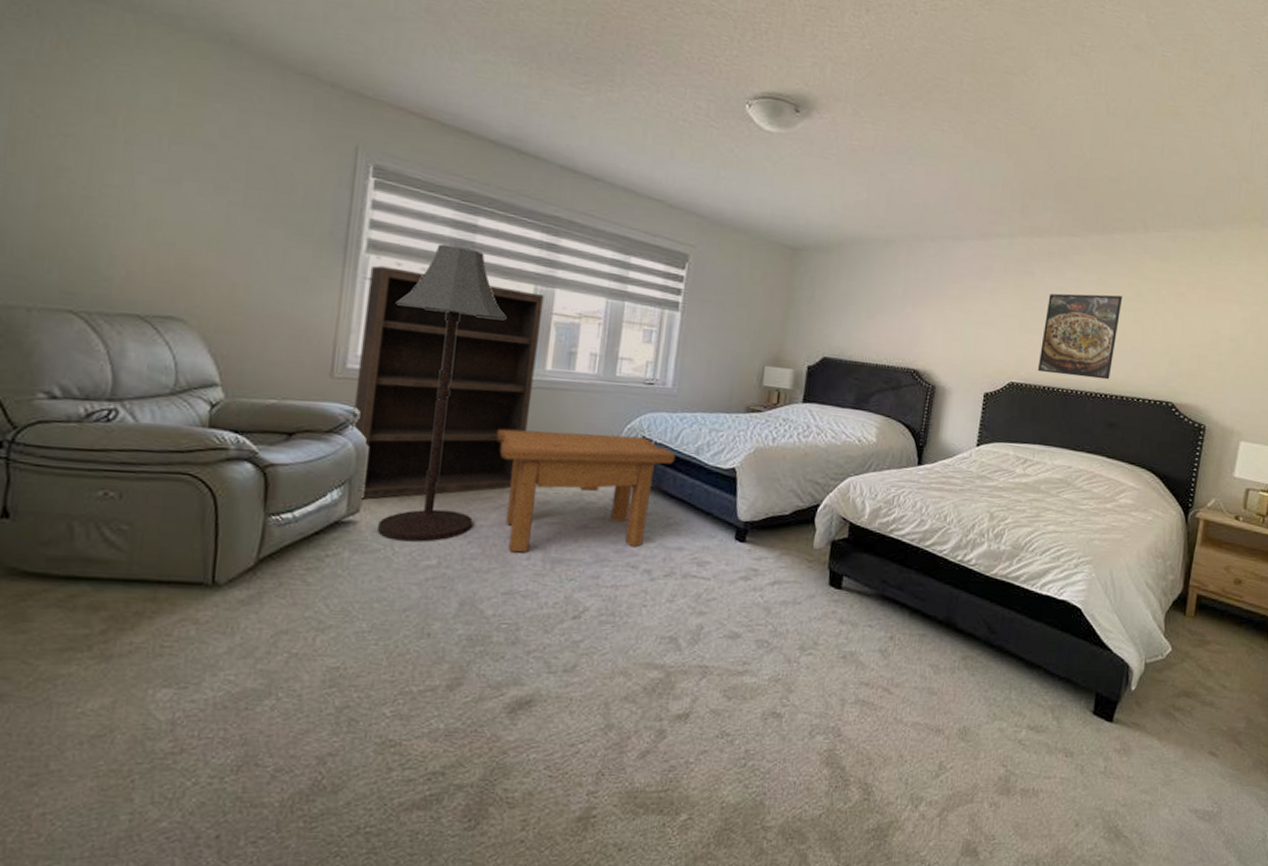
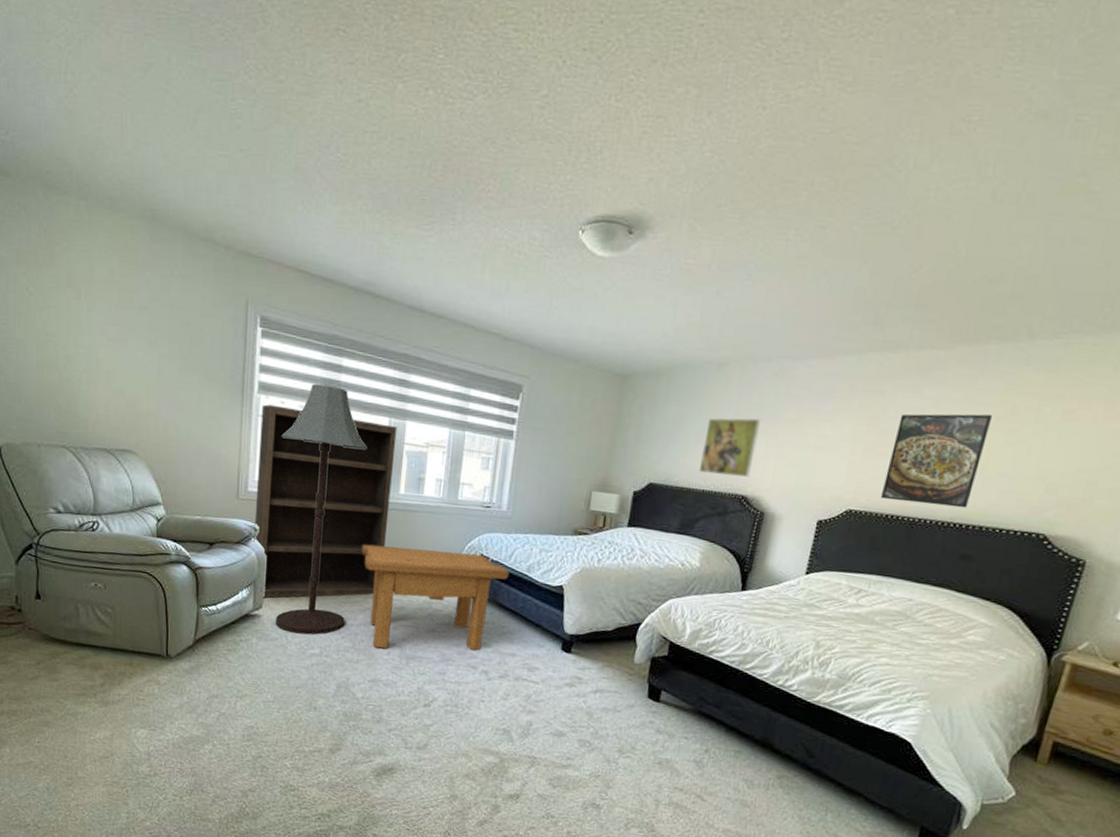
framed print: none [871,293,927,351] -> present [698,418,760,477]

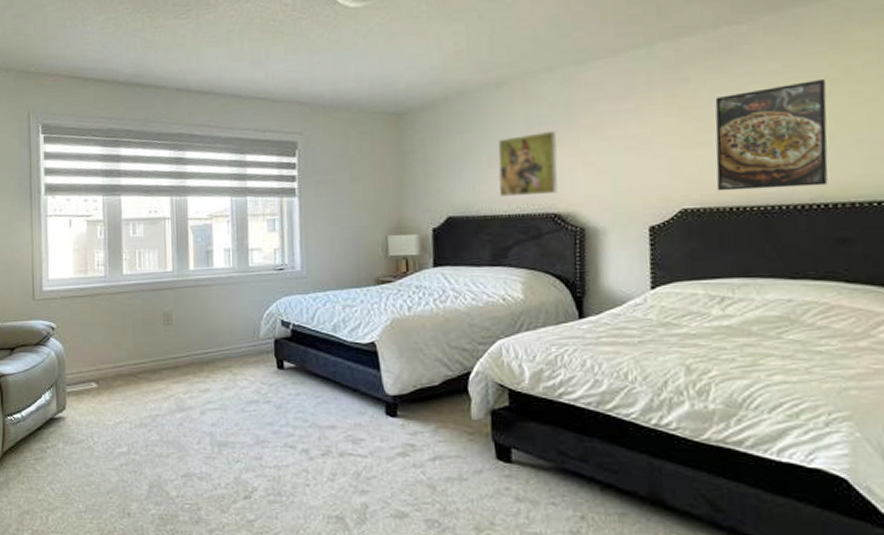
bookshelf: present [253,404,397,598] -> none [49,203,182,398]
floor lamp: present [276,383,367,635] -> none [71,175,152,432]
side table: present [361,544,510,651] -> none [157,321,315,438]

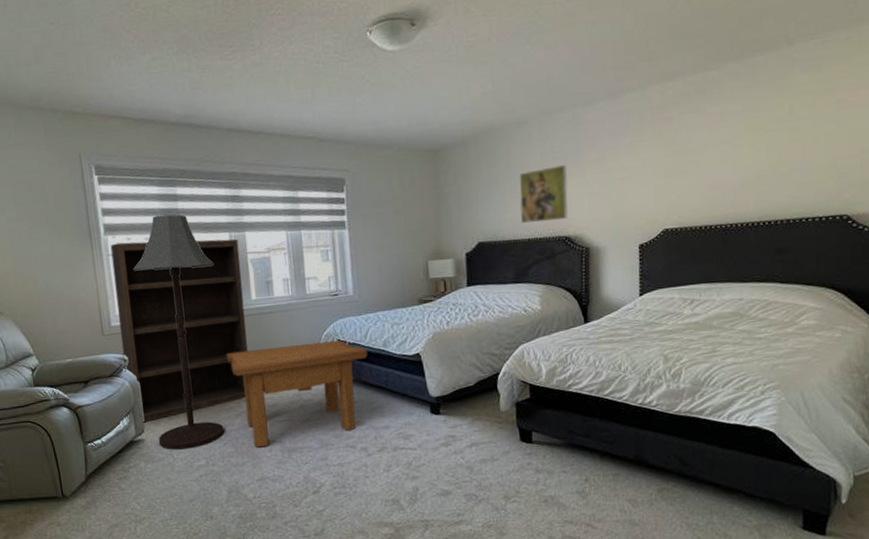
bookshelf: none [49,203,182,398] -> present [110,239,248,423]
floor lamp: none [71,175,152,432] -> present [134,214,225,450]
side table: none [157,321,315,438] -> present [226,340,368,448]
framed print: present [715,80,828,191] -> none [690,119,774,214]

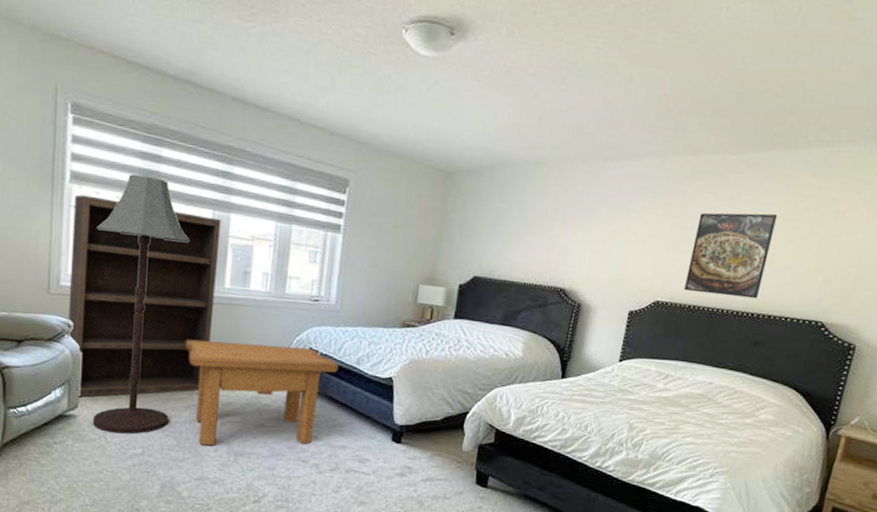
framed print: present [519,165,568,224] -> none [520,214,576,271]
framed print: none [690,119,774,214] -> present [683,212,778,299]

